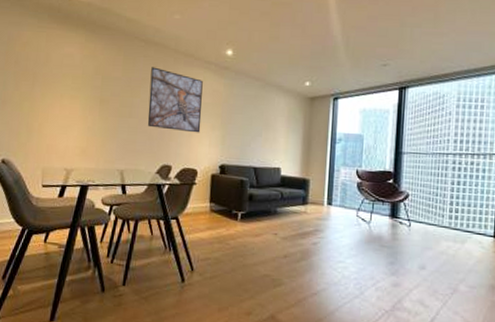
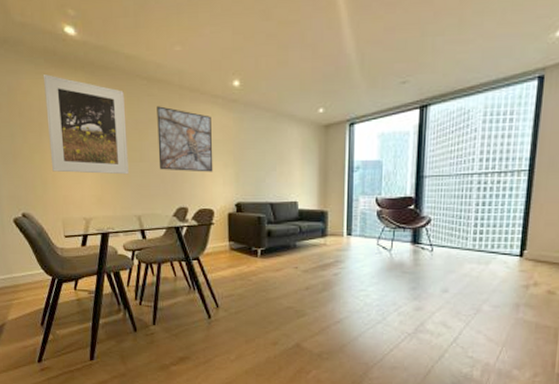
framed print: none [39,28,121,129] -> present [42,73,129,175]

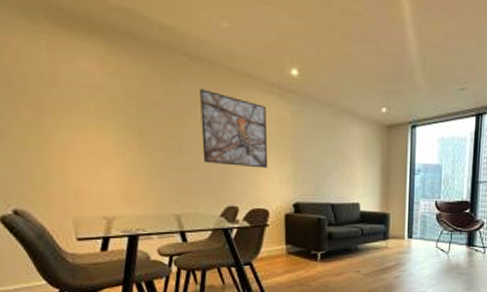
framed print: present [42,73,129,175] -> none [41,32,164,167]

